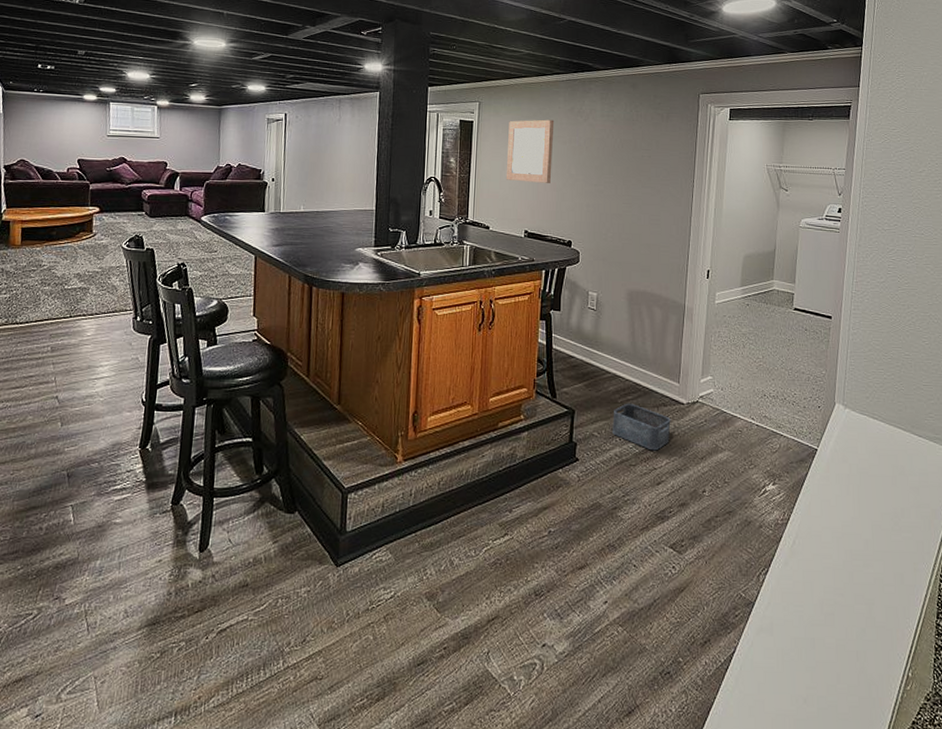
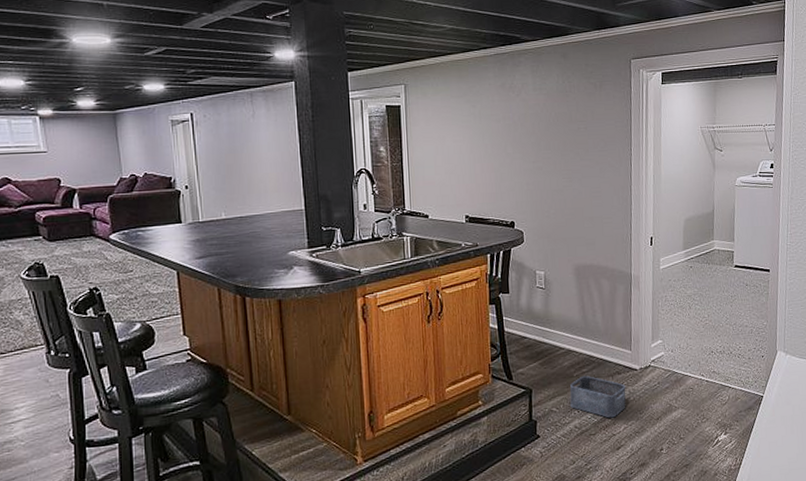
wall art: present [506,119,555,183] -> none [438,97,488,166]

